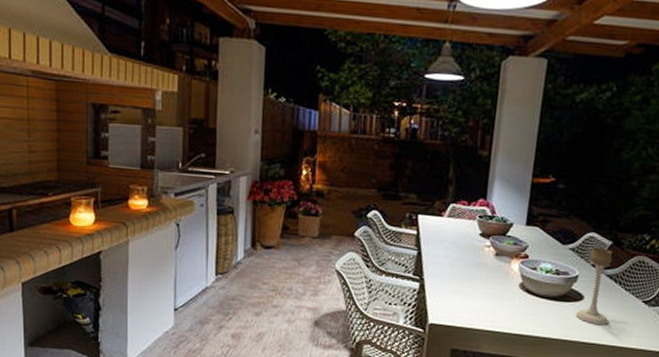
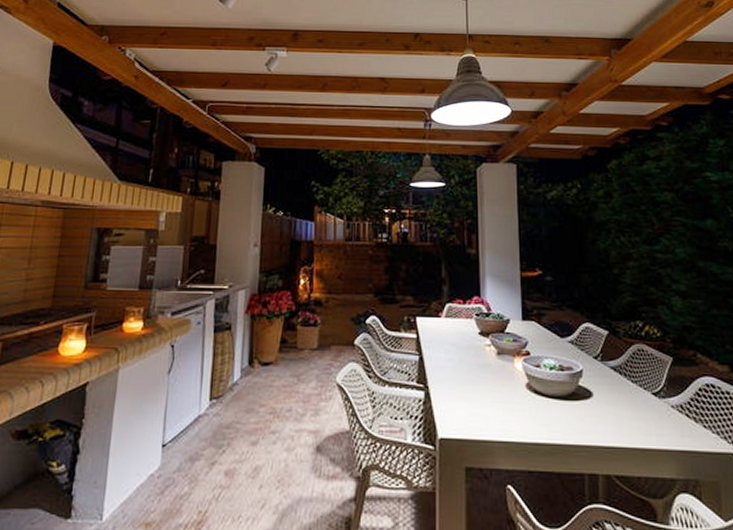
candle holder: present [576,248,613,325] -> none [588,339,624,424]

